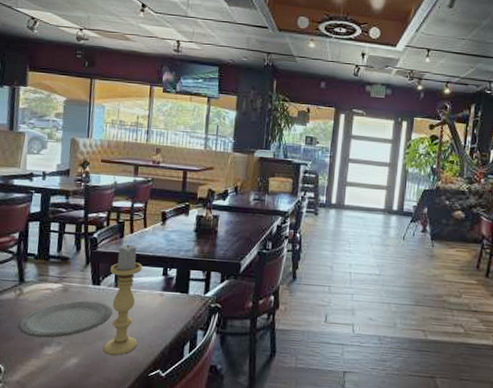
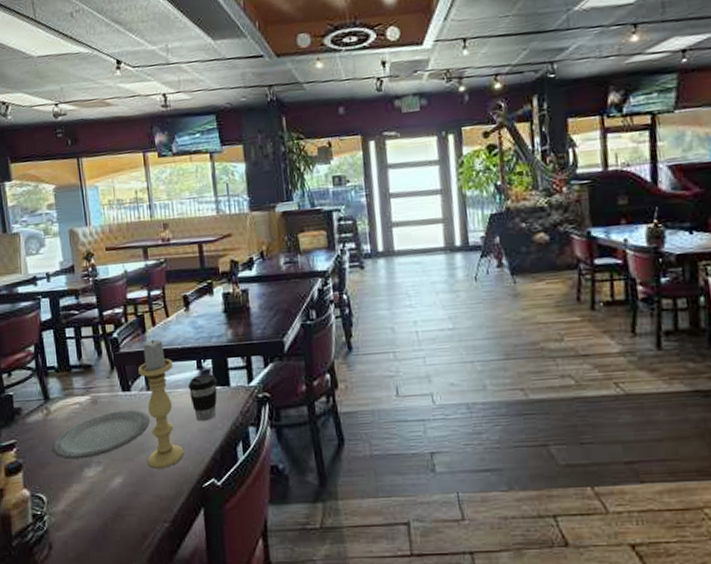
coffee cup: none [151,280,179,321] -> present [187,374,218,422]

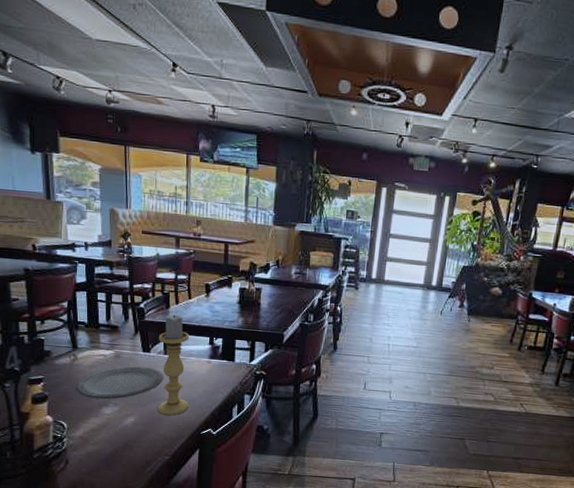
coffee cup: present [187,374,218,422] -> none [199,349,225,386]

